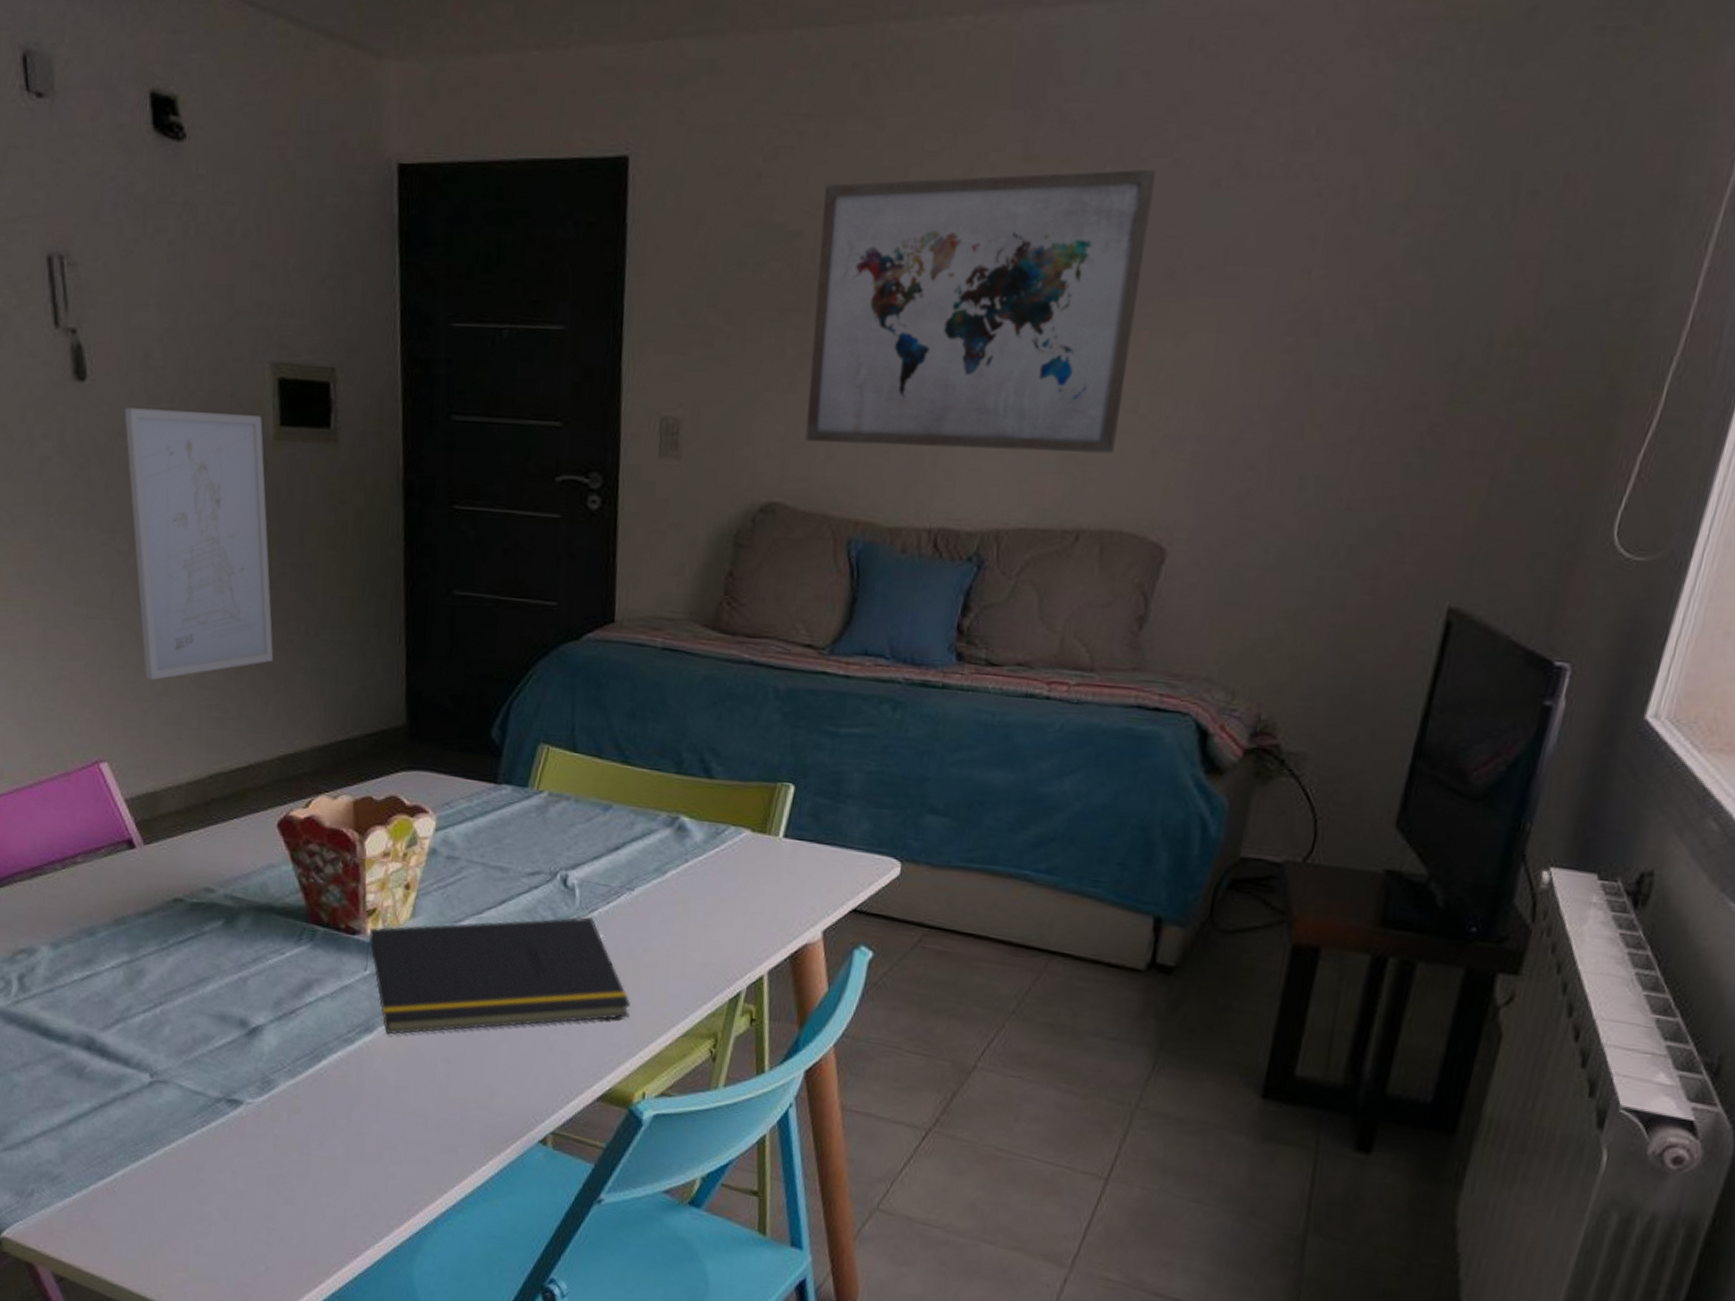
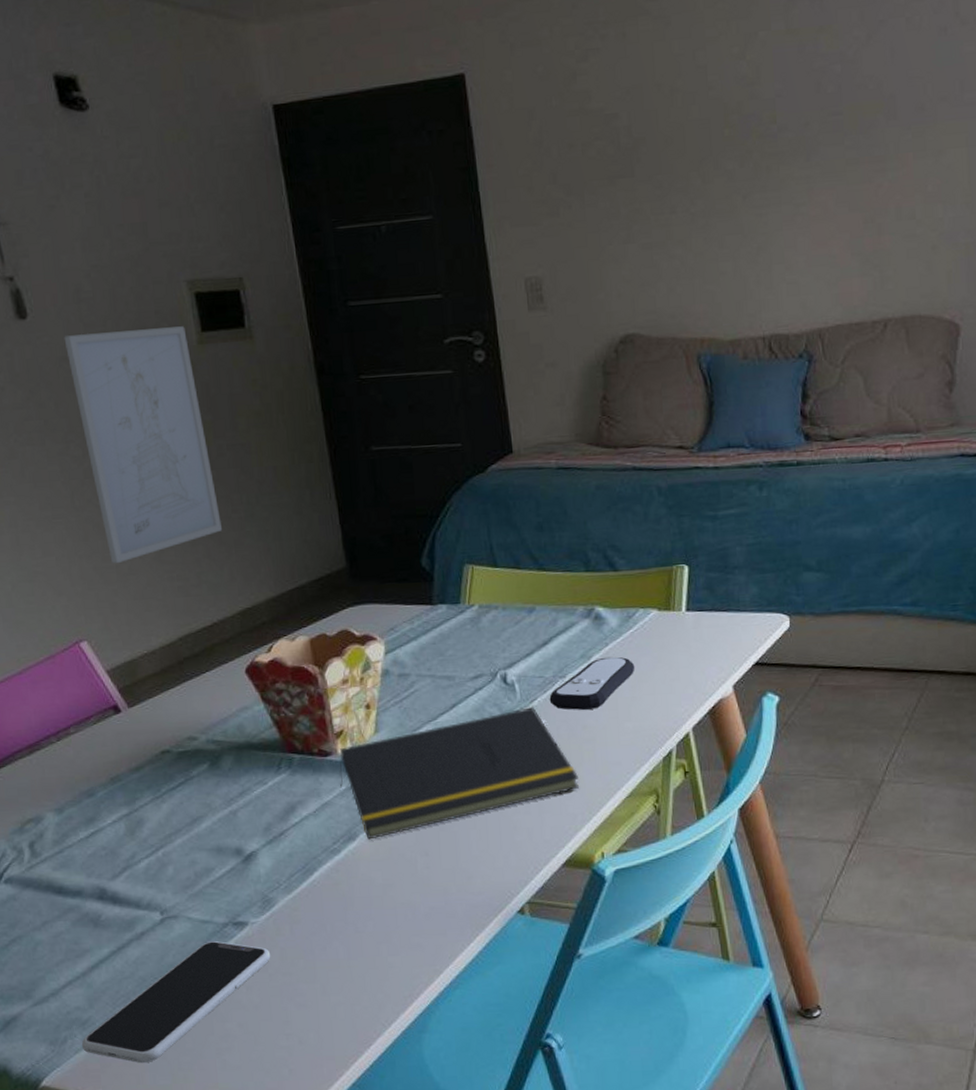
smartphone: none [49,1115,263,1233] -> present [82,941,271,1064]
remote control: none [611,874,715,932] -> present [549,656,635,710]
wall art: present [805,169,1155,454] -> none [629,27,902,281]

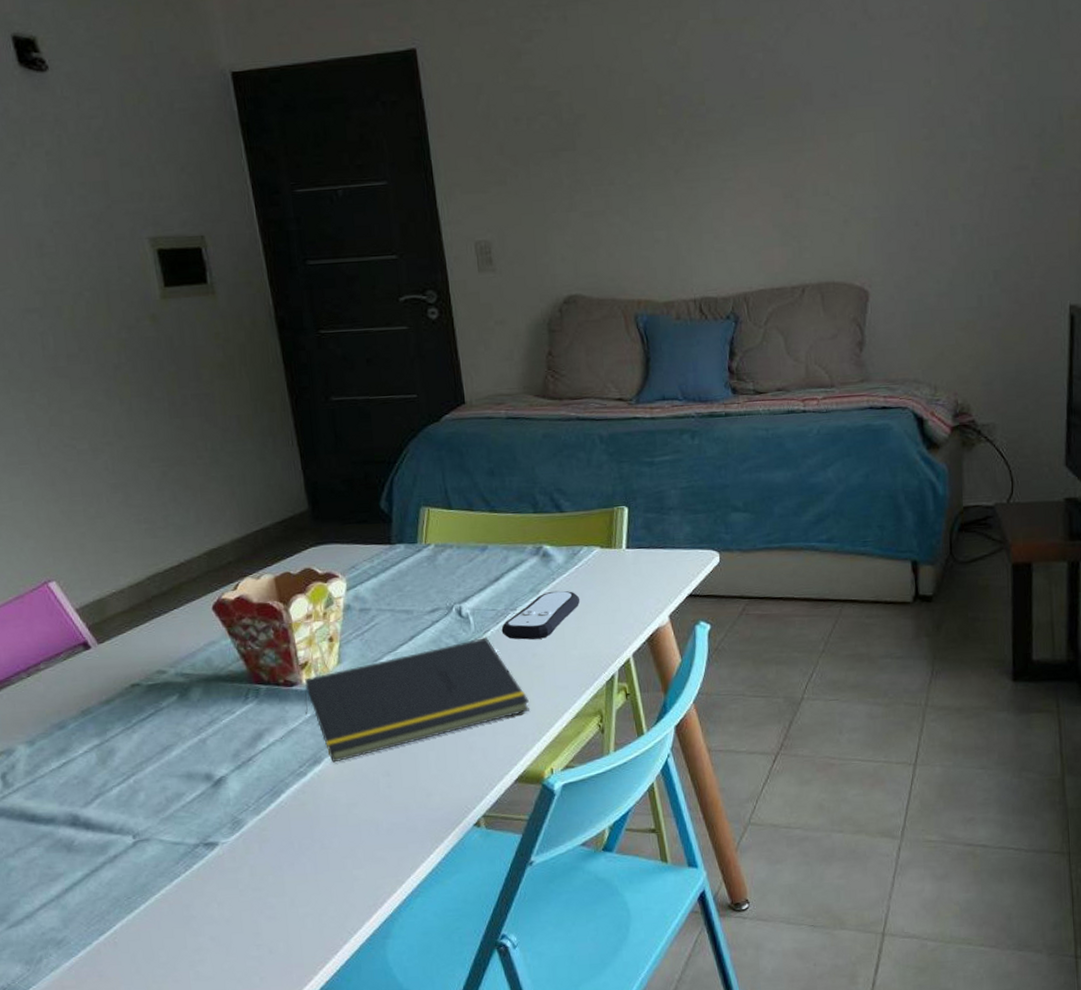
wall art: present [64,326,223,564] -> none [27,281,188,508]
smartphone: present [82,941,271,1064] -> none [57,861,241,978]

